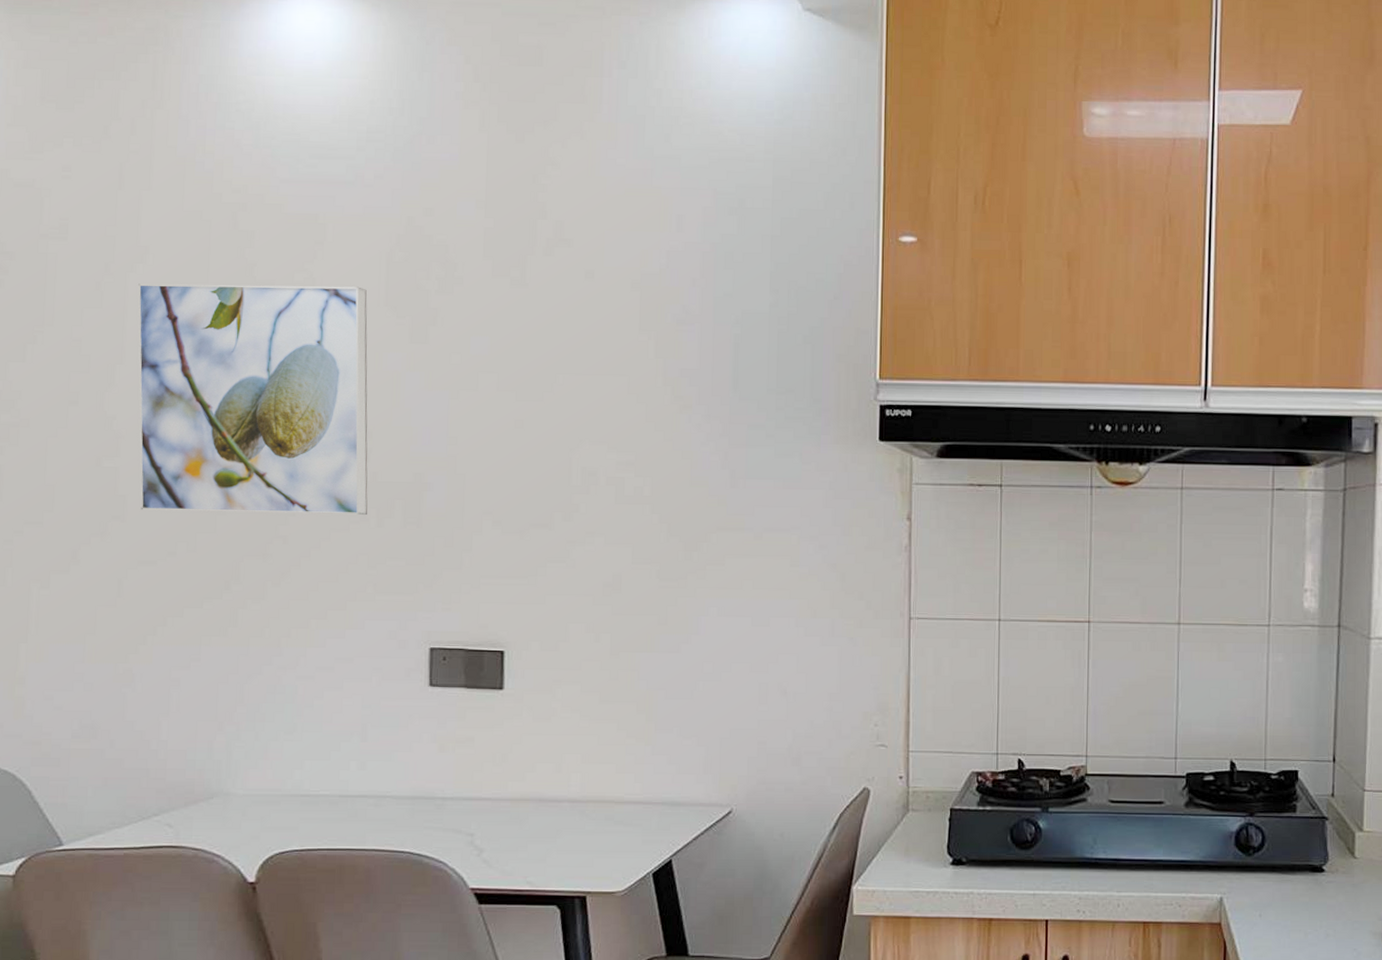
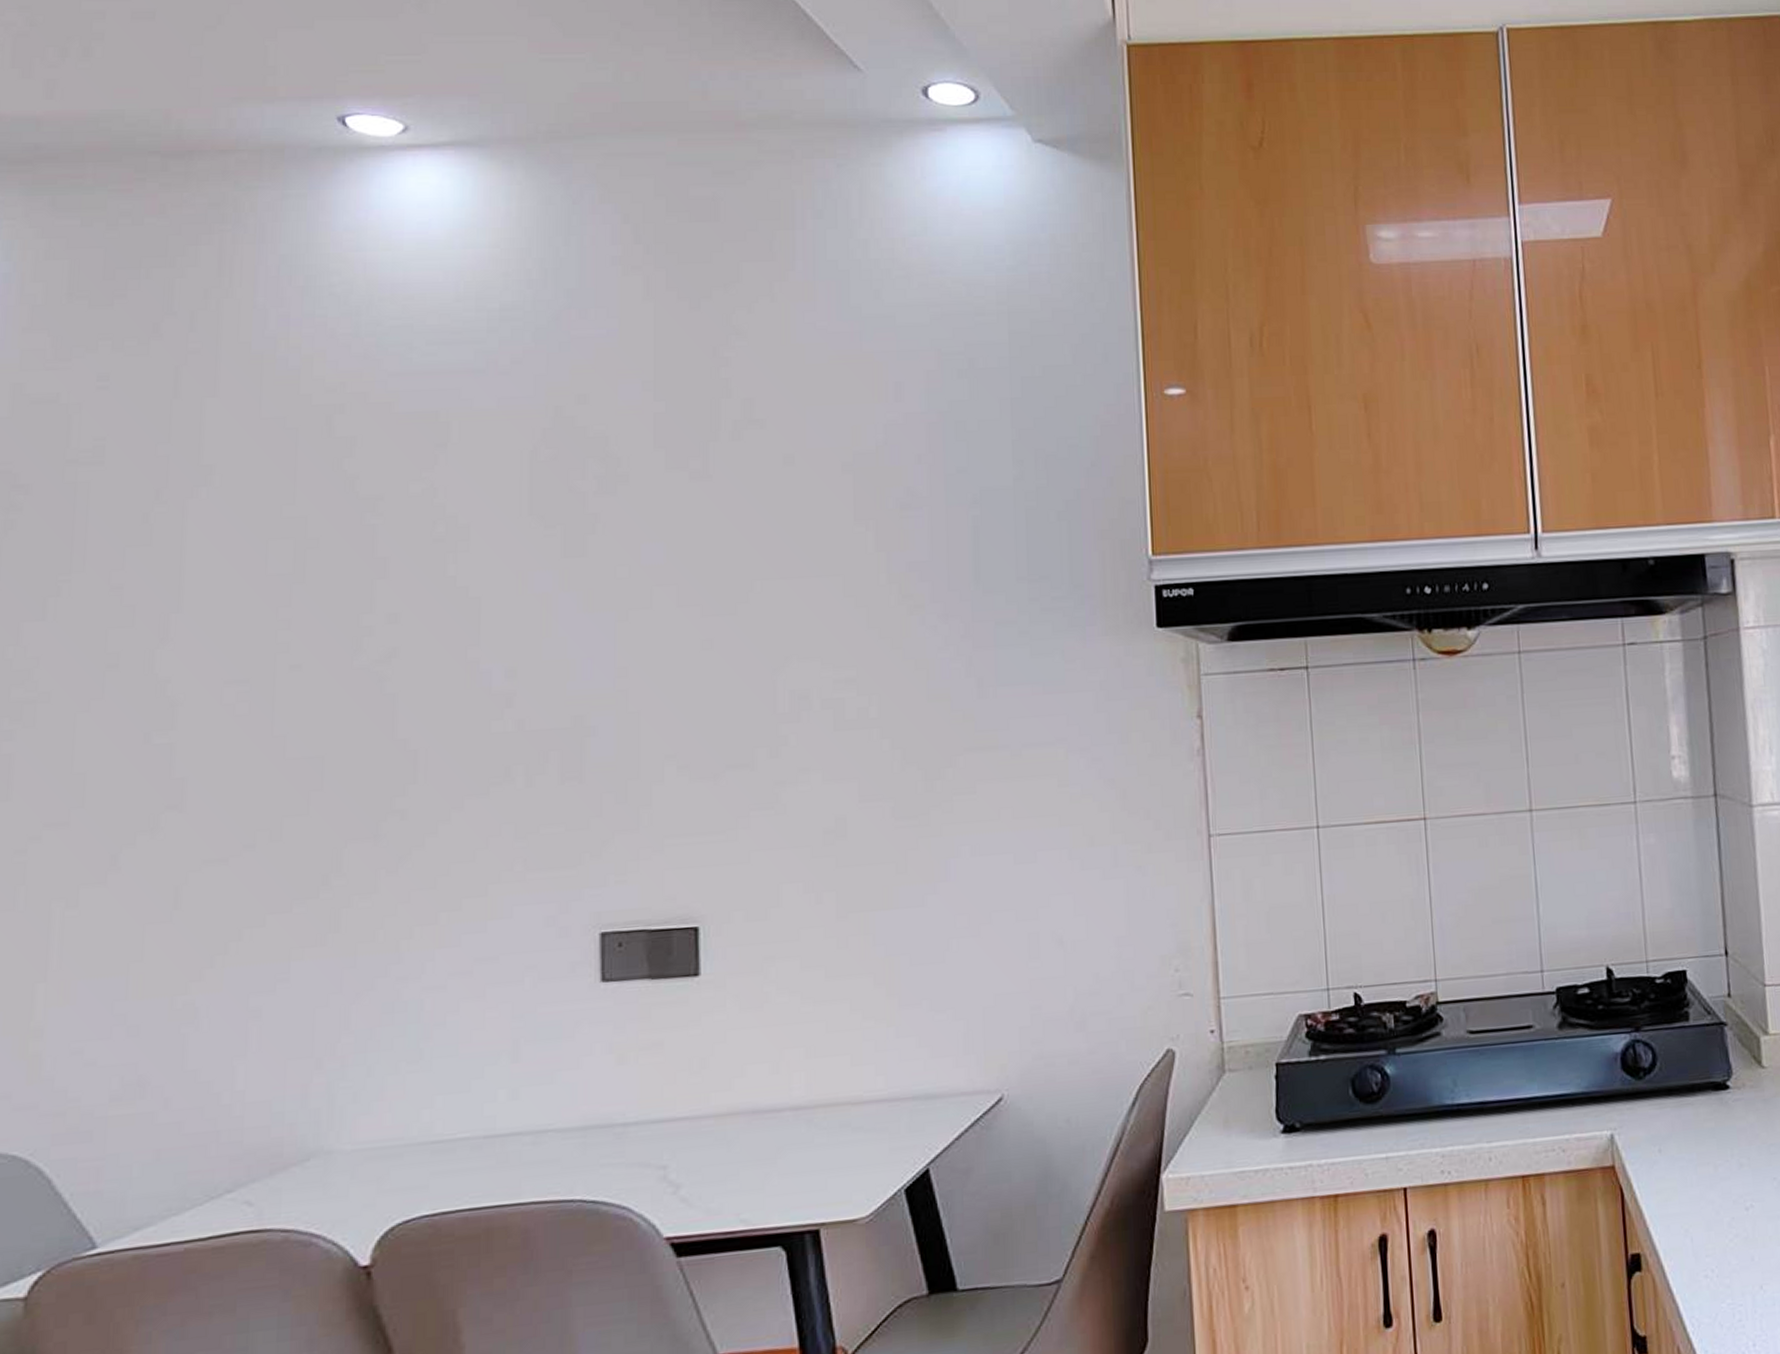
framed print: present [137,283,368,516] -> none [200,494,513,795]

